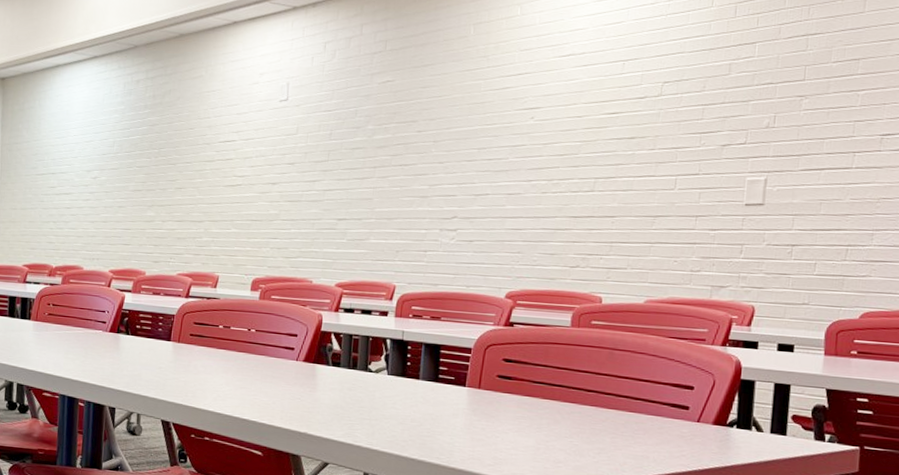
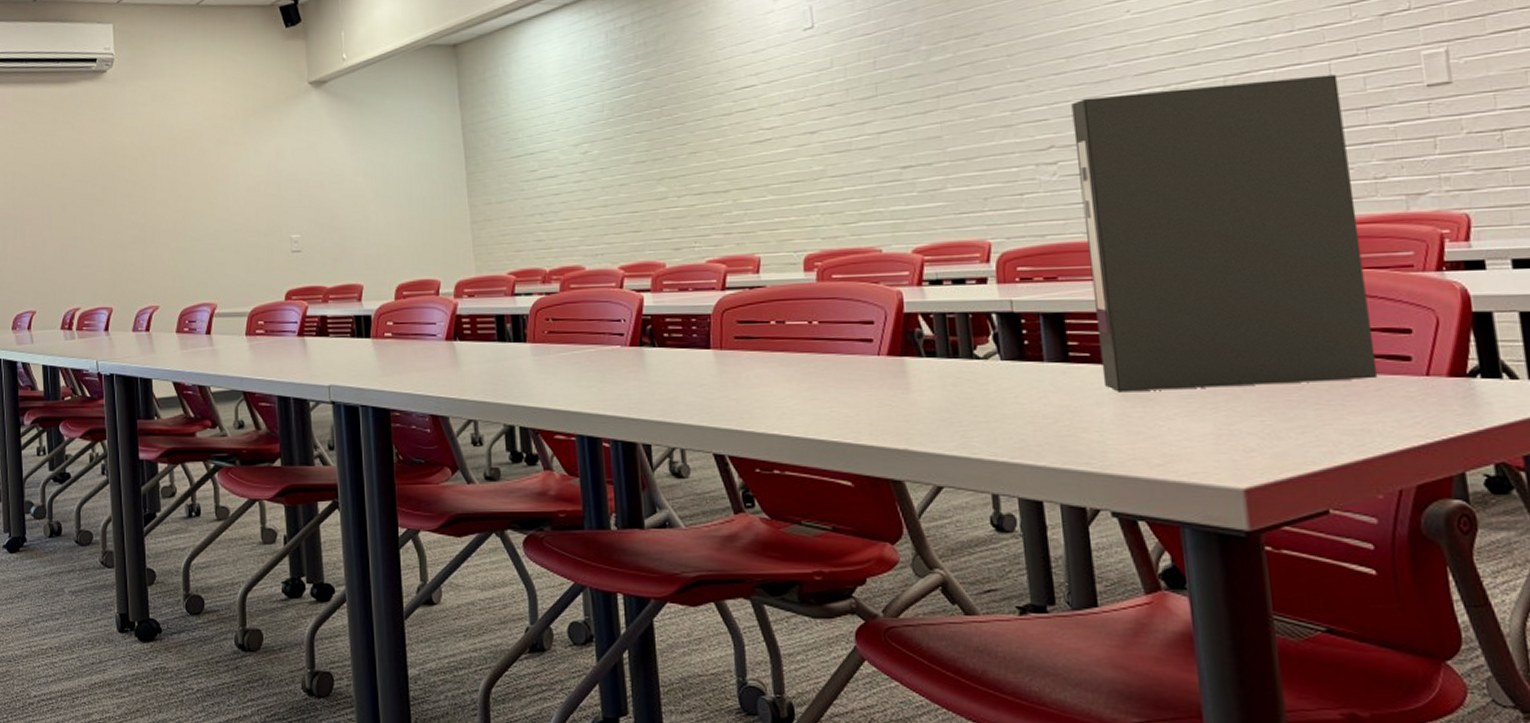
binder: none [460,182,680,420] -> present [1071,74,1378,392]

